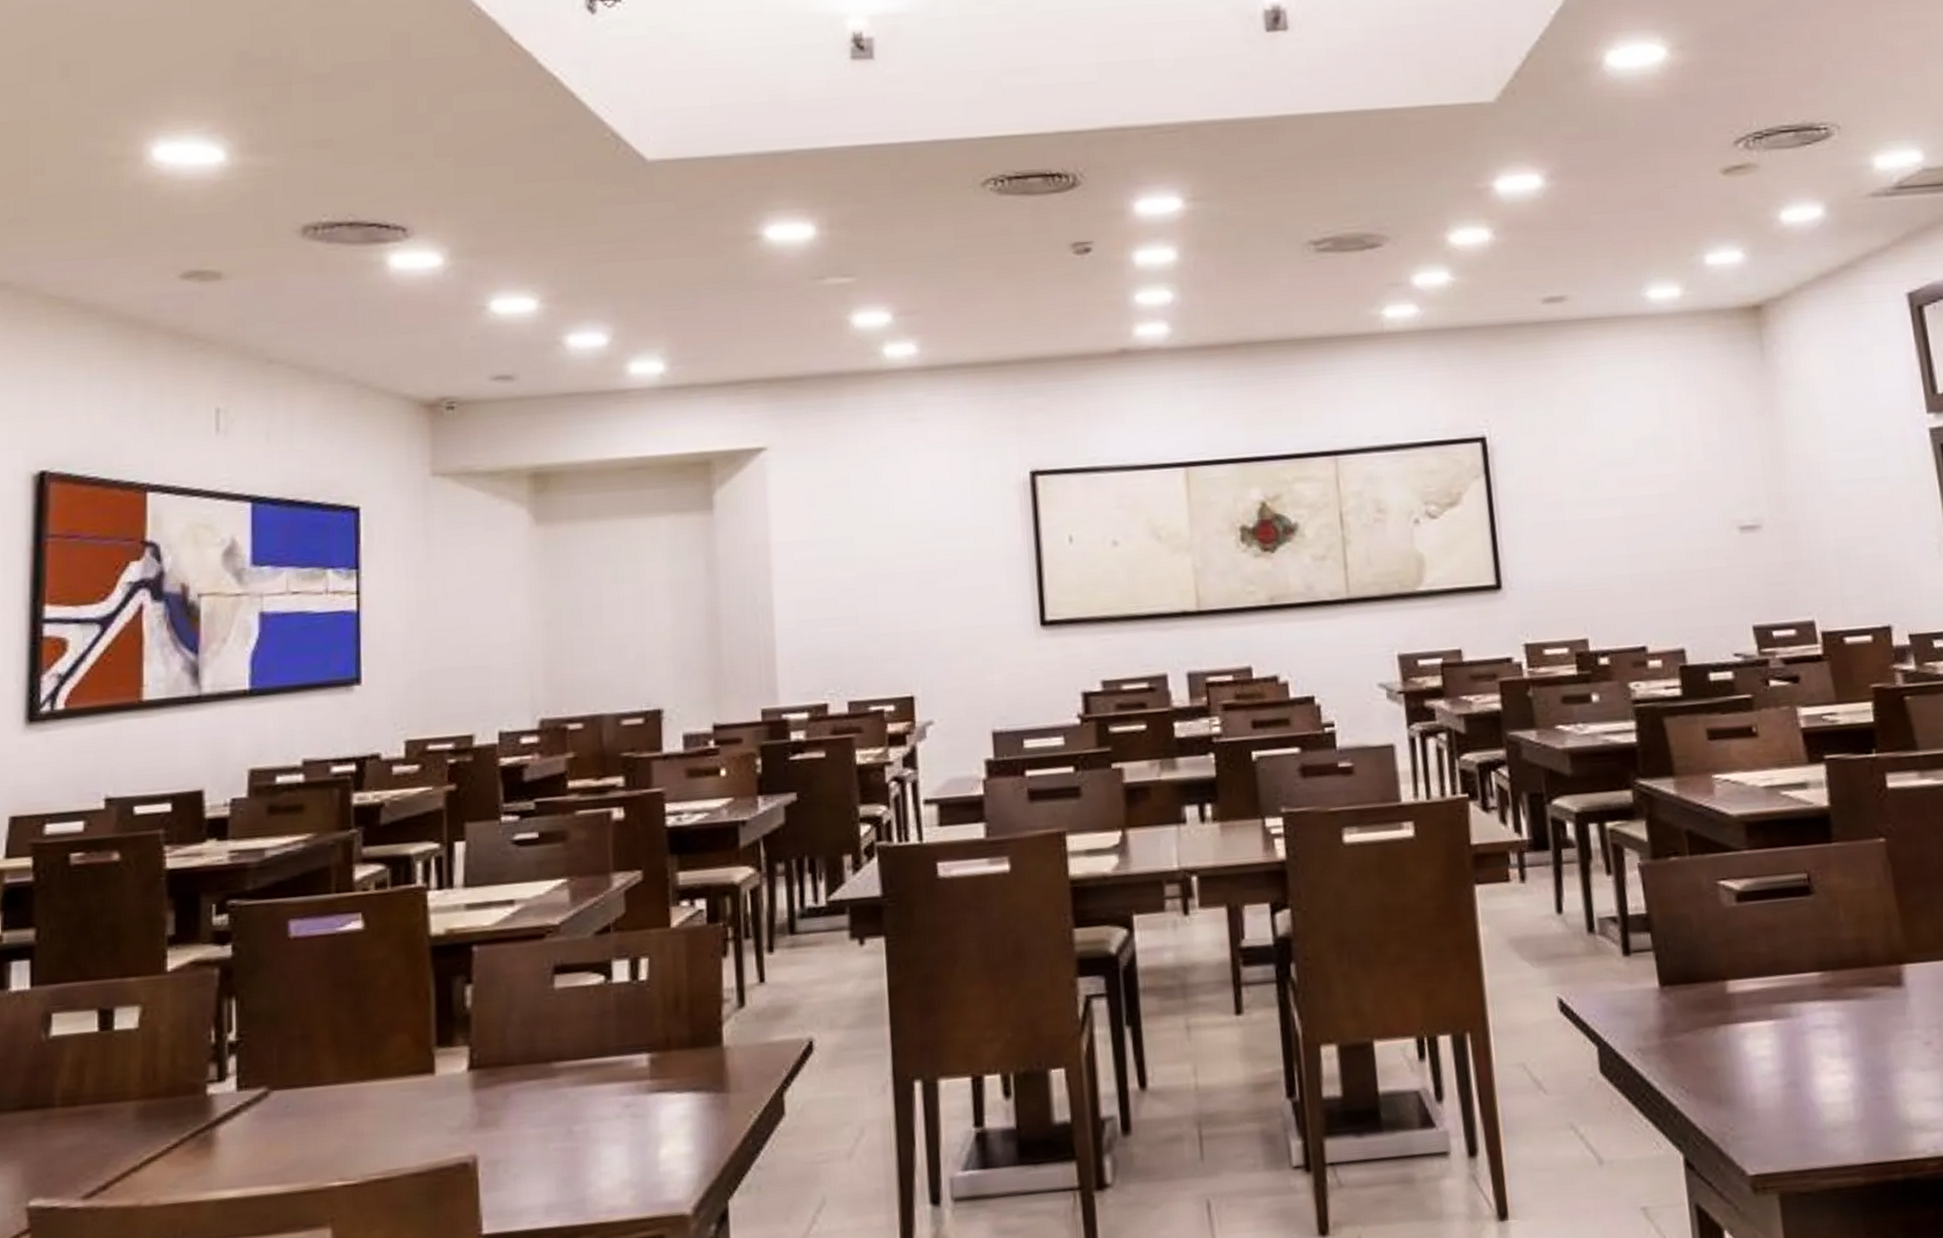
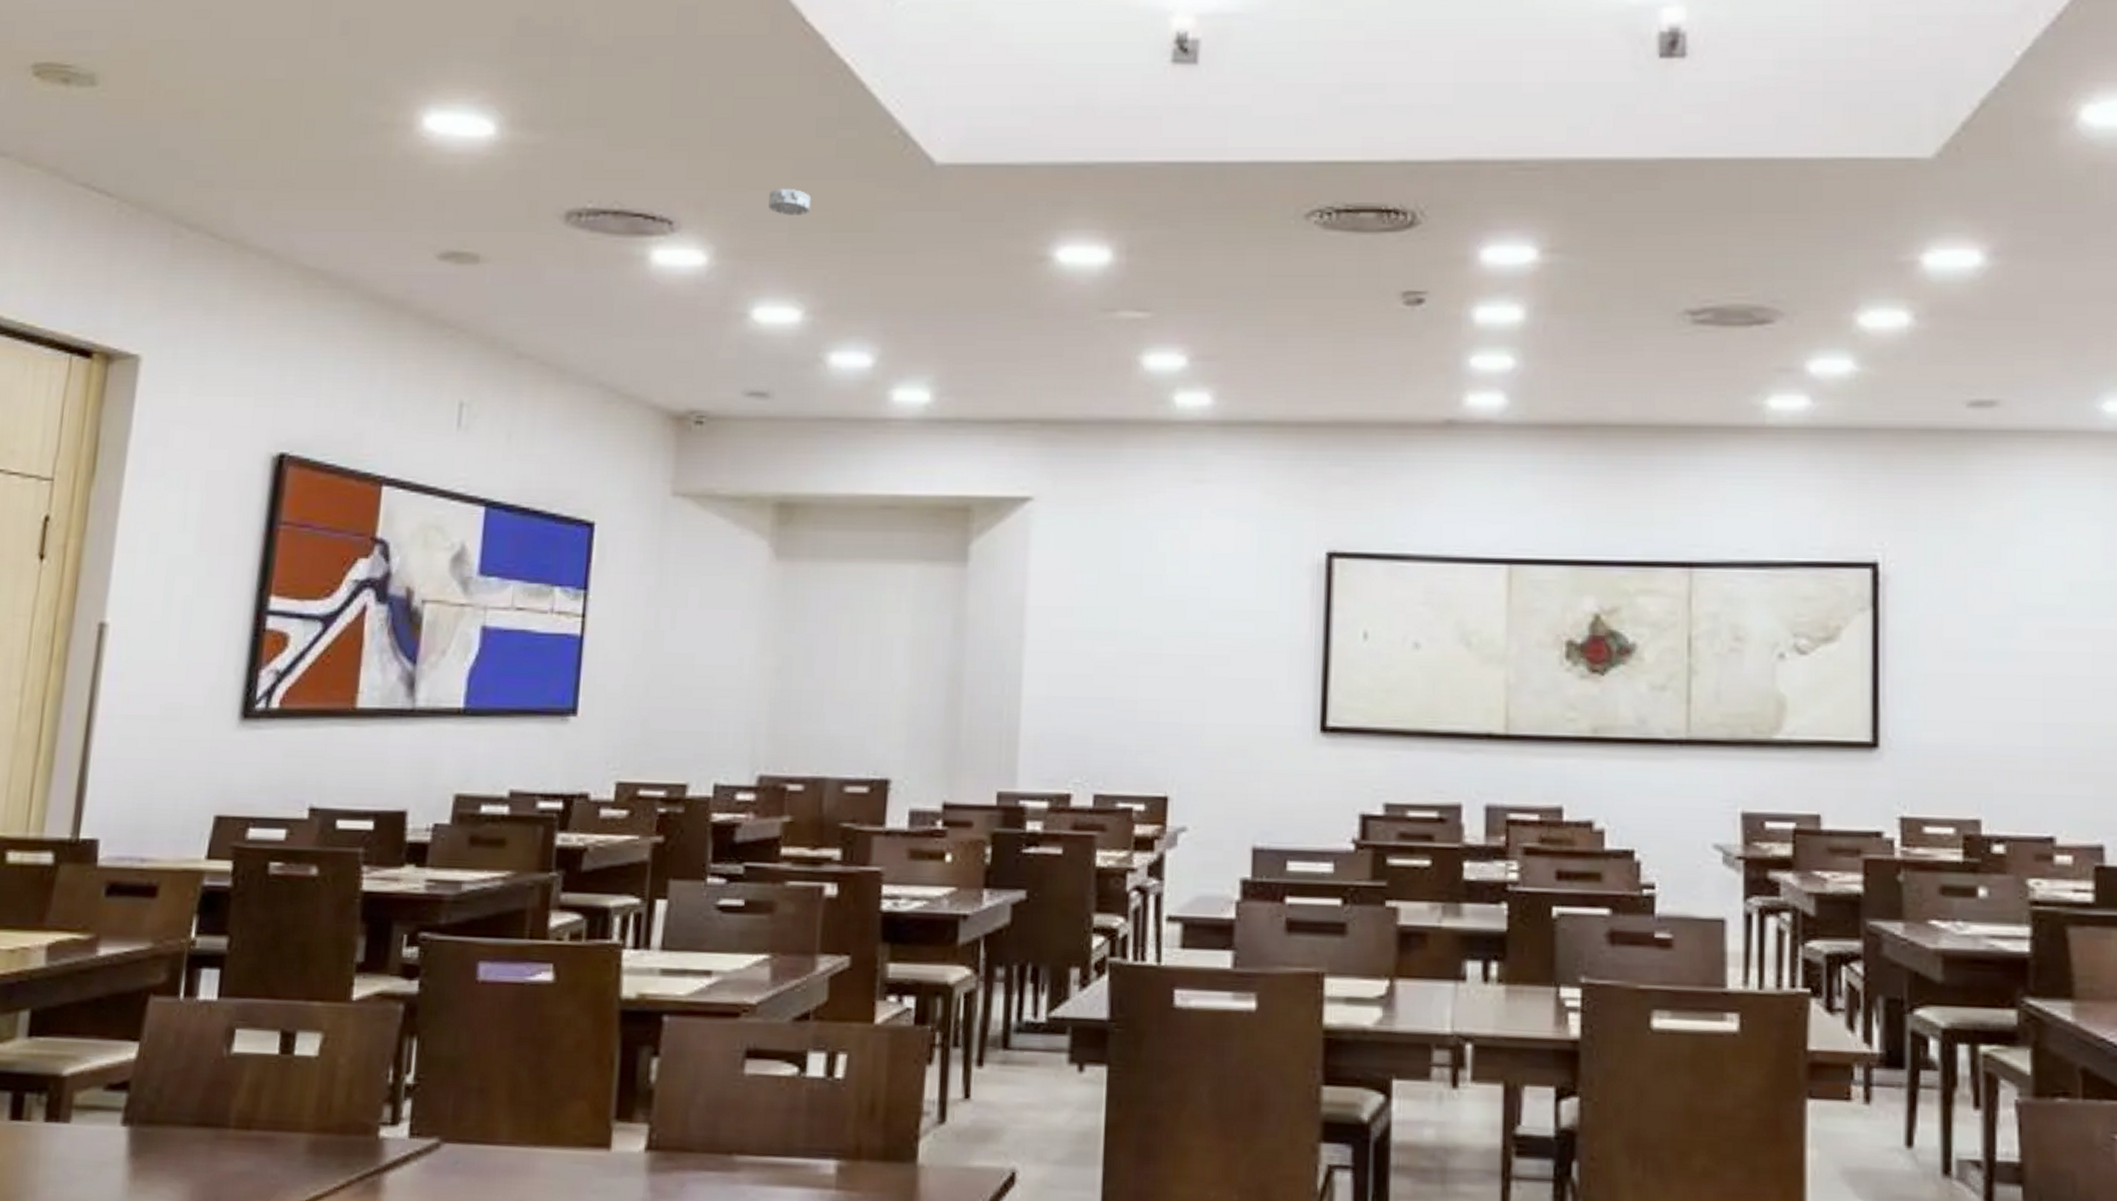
smoke detector: none [495,191,535,216] -> present [768,188,810,215]

